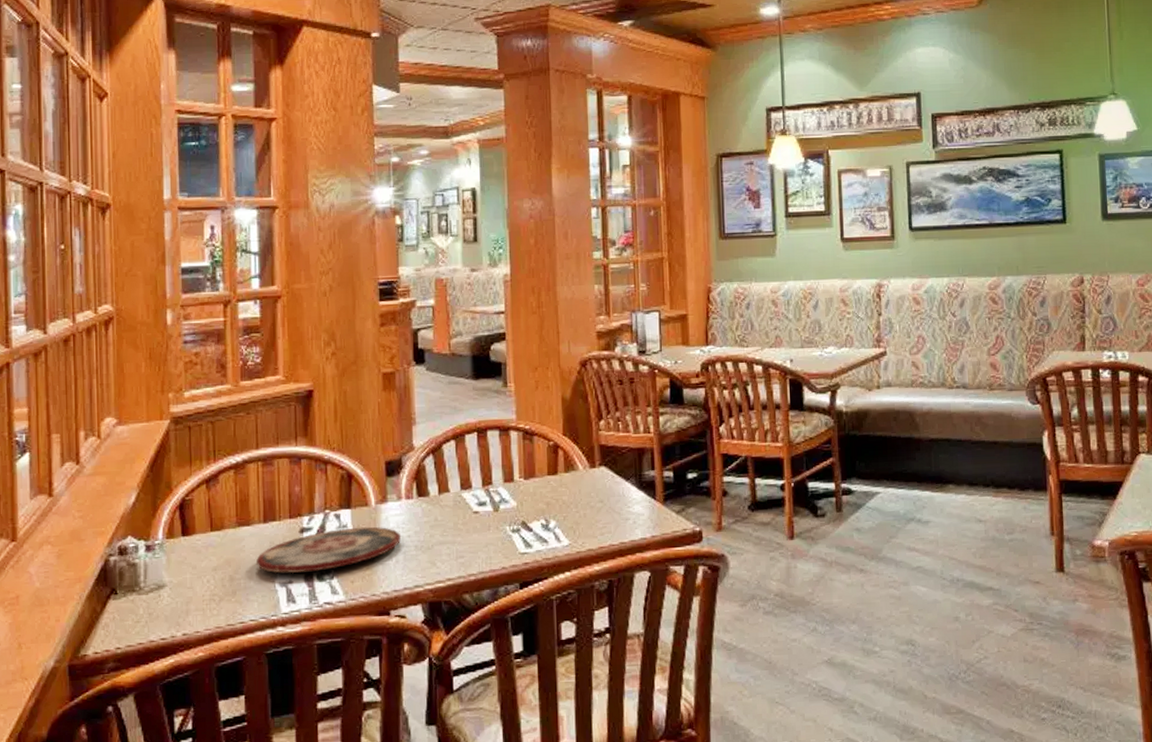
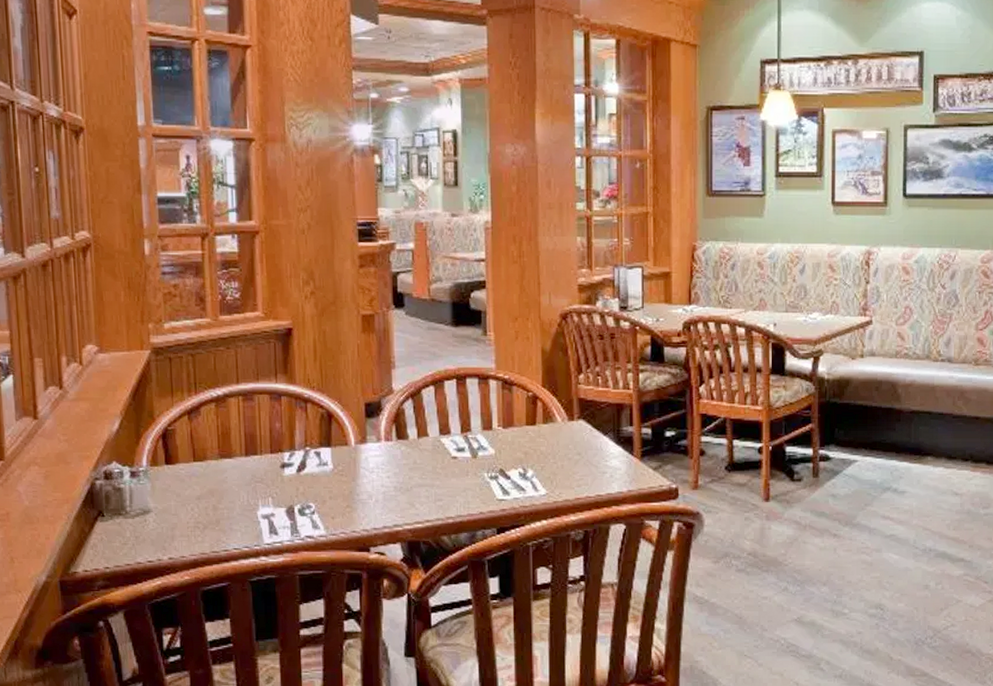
plate: present [256,526,401,574] -> none [239,465,380,507]

